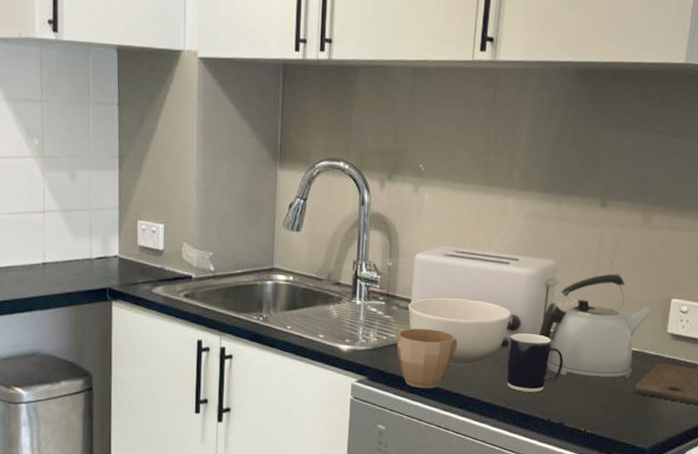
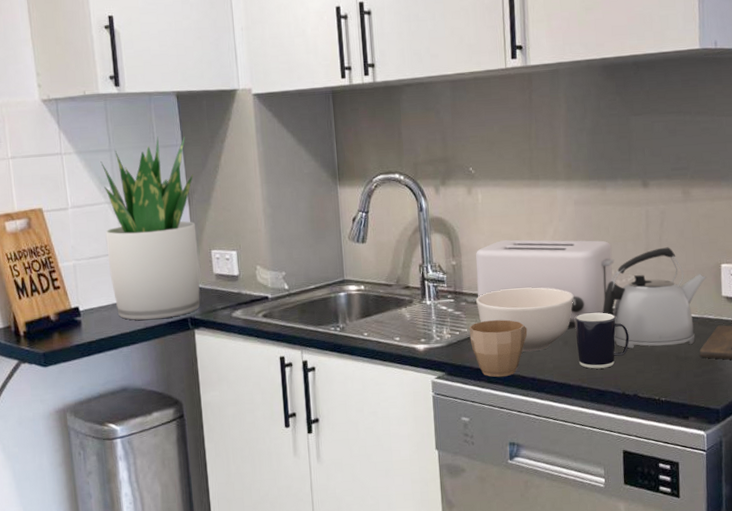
planter: none [29,92,127,286] -> present [100,136,200,321]

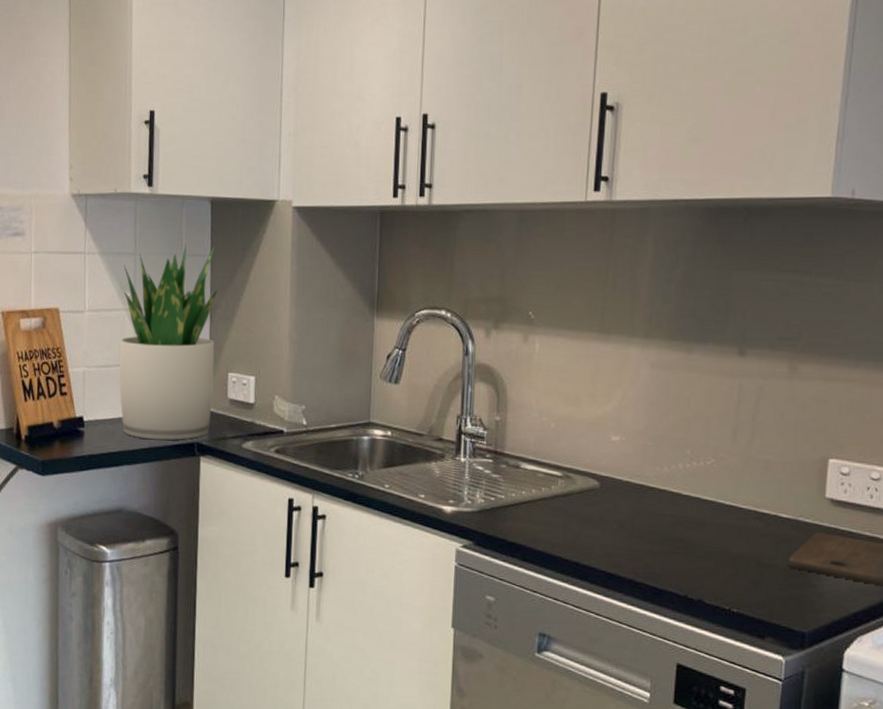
cup: present [469,319,528,378] -> none [506,489,576,557]
toaster: present [475,239,615,328] -> none [522,399,693,511]
bowl: present [476,287,574,352] -> none [519,455,637,532]
mug: present [574,312,630,369] -> none [634,495,701,564]
kettle: present [602,247,706,349] -> none [671,430,808,550]

